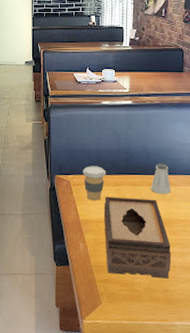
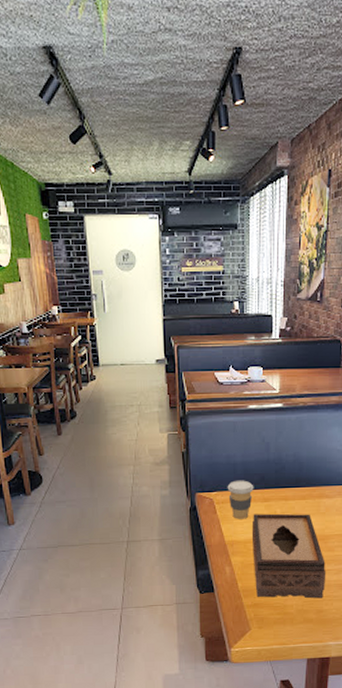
saltshaker: present [151,163,171,195] -> none [304,473,326,509]

